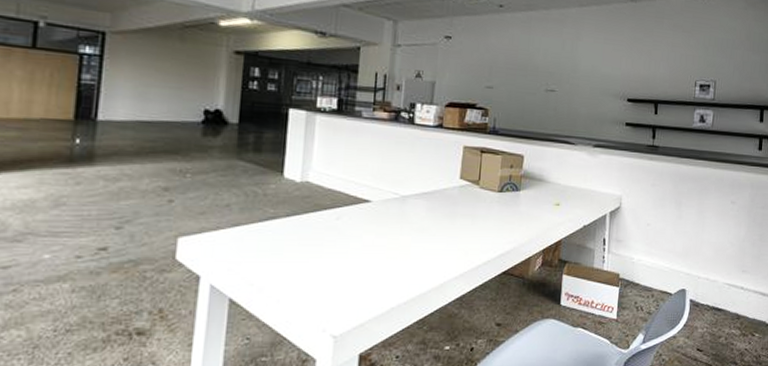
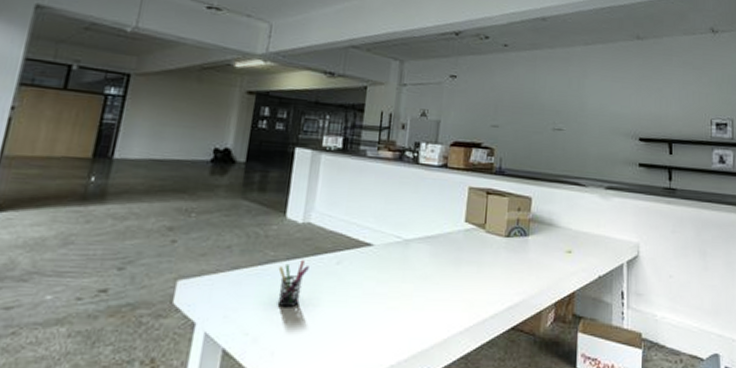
pen holder: none [279,215,309,260] -> present [277,259,309,308]

